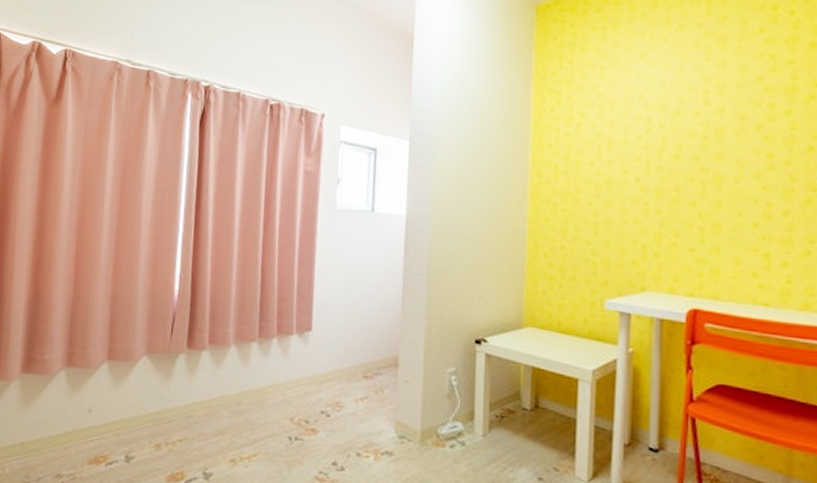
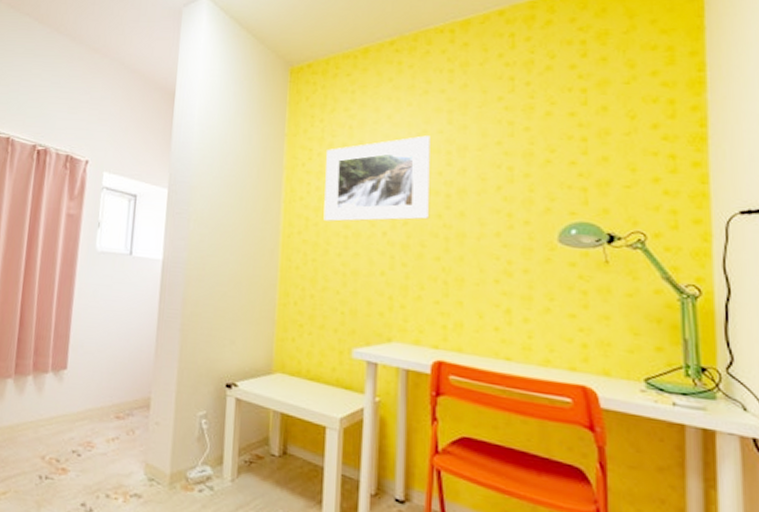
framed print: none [573,74,687,169] -> present [323,135,431,222]

